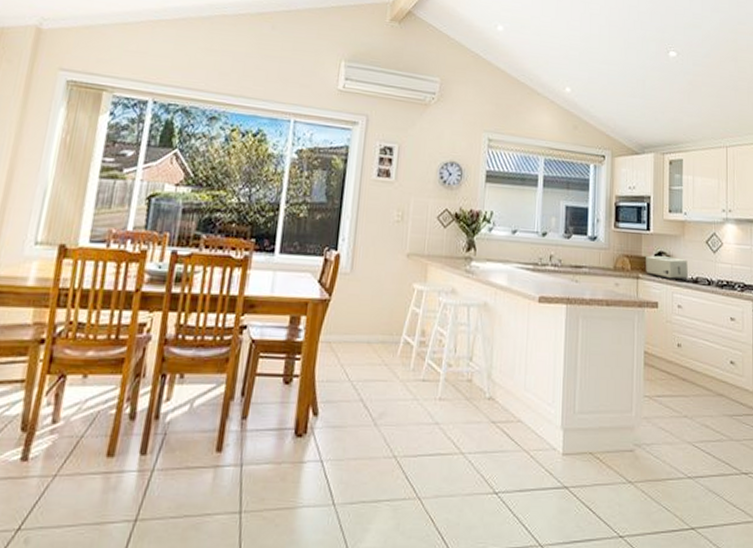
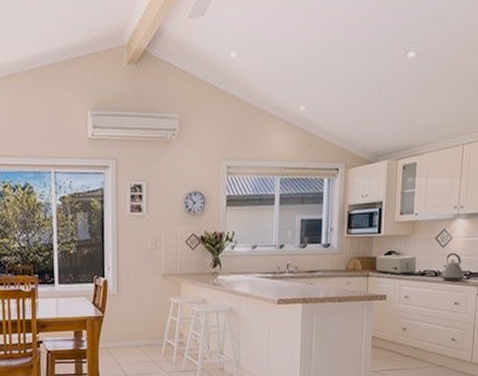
kettle: none [714,260,738,293] -> present [441,252,465,281]

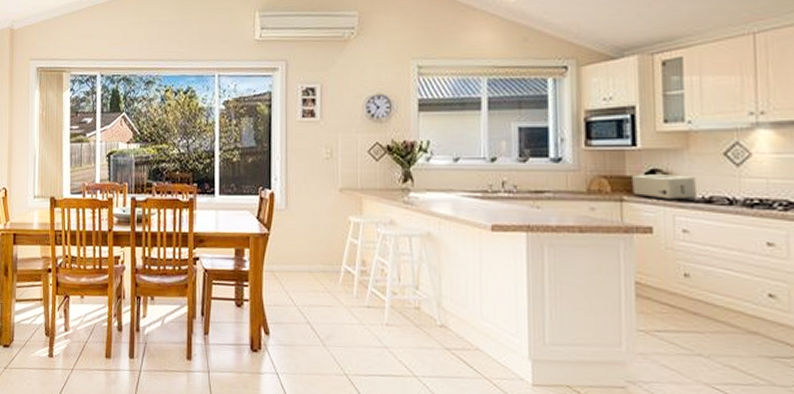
kettle: present [441,252,465,281] -> none [739,174,779,213]

